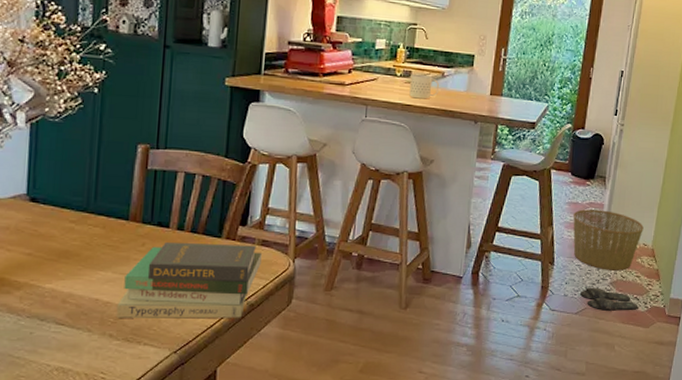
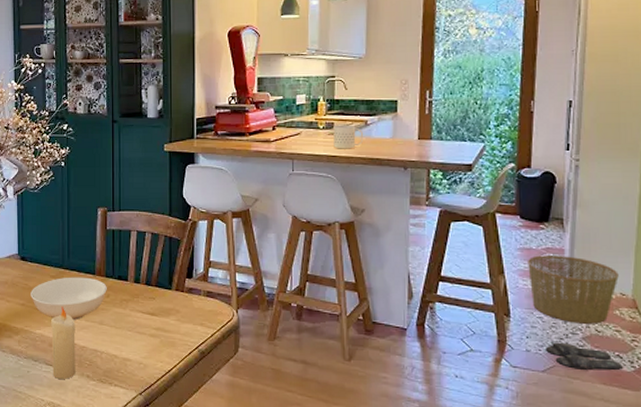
bowl: none [41,222,143,273] -> present [31,277,107,321]
candle: none [64,257,99,341] -> present [50,307,76,380]
books: present [116,243,262,319] -> none [91,294,208,364]

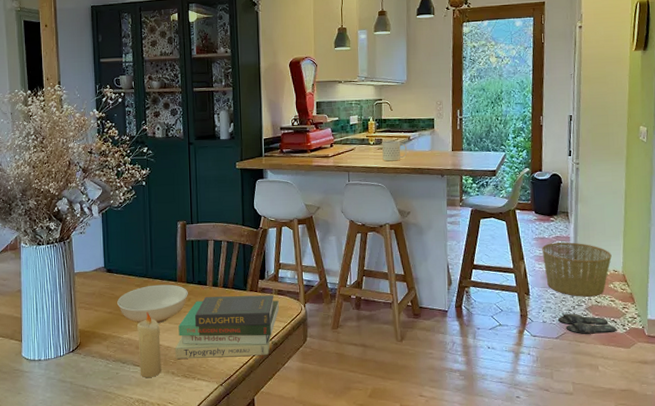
books: none [91,294,208,364] -> present [175,295,279,359]

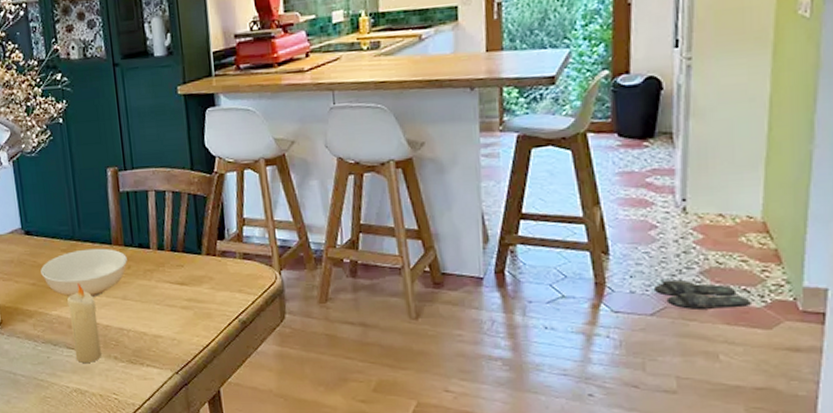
books: present [175,295,279,359] -> none [115,260,246,340]
mug: present [382,140,407,162] -> none [380,42,418,73]
basket: present [542,242,612,297] -> none [629,176,745,256]

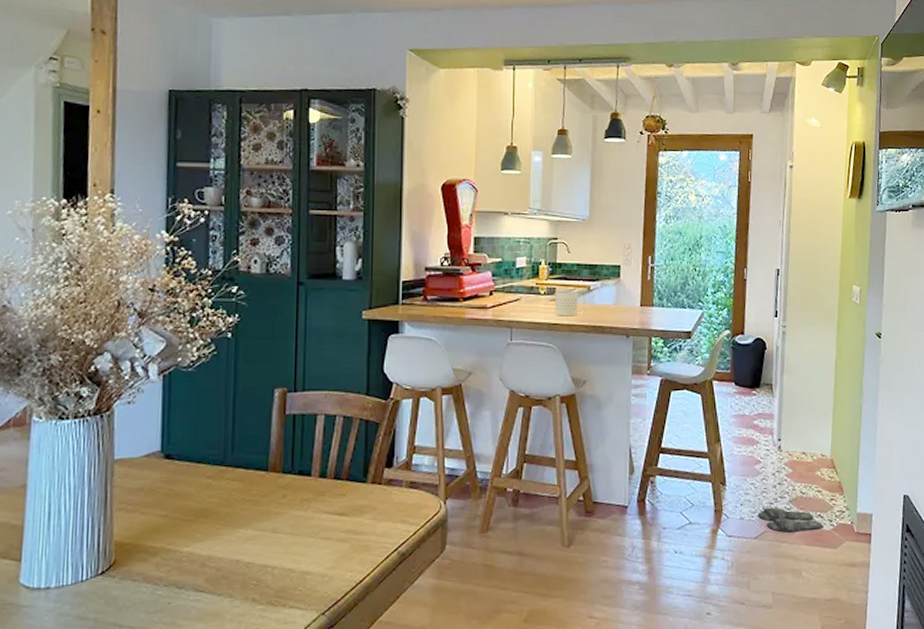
bowl: present [41,248,127,298] -> none [177,475,283,531]
candle: present [67,283,102,364] -> none [203,515,239,609]
mug: none [380,42,418,73] -> present [555,290,585,316]

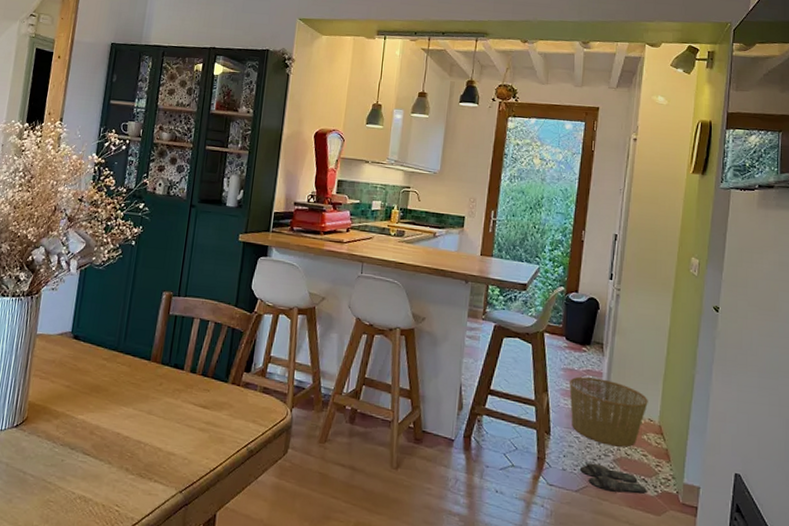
mug: present [555,290,585,316] -> none [402,233,431,258]
basket: none [742,420,819,487] -> present [569,376,648,447]

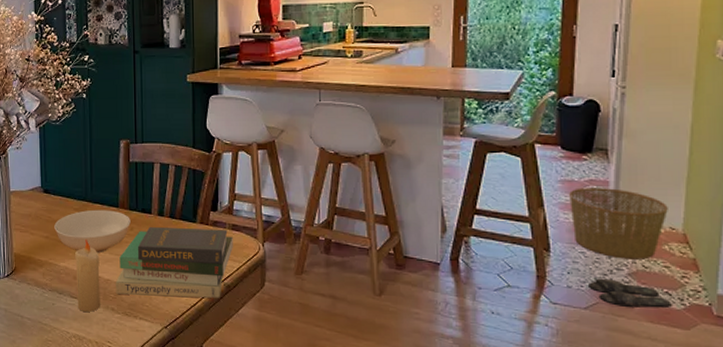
bowl: none [78,361,161,408] -> present [54,209,131,254]
candle: none [88,392,122,472] -> present [74,240,100,313]
books: none [133,384,263,463] -> present [115,227,233,298]

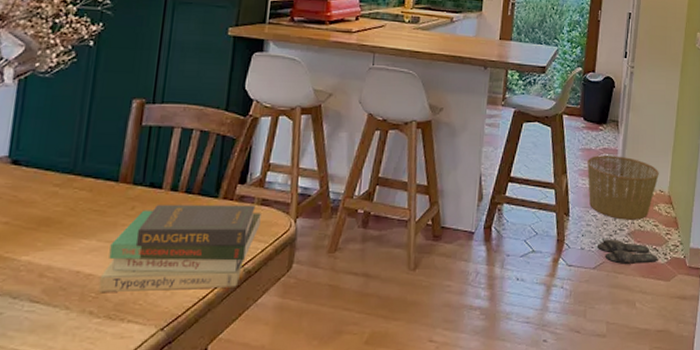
bowl: present [54,209,131,254] -> none [19,185,133,241]
candle: present [74,240,100,313] -> none [38,224,82,321]

